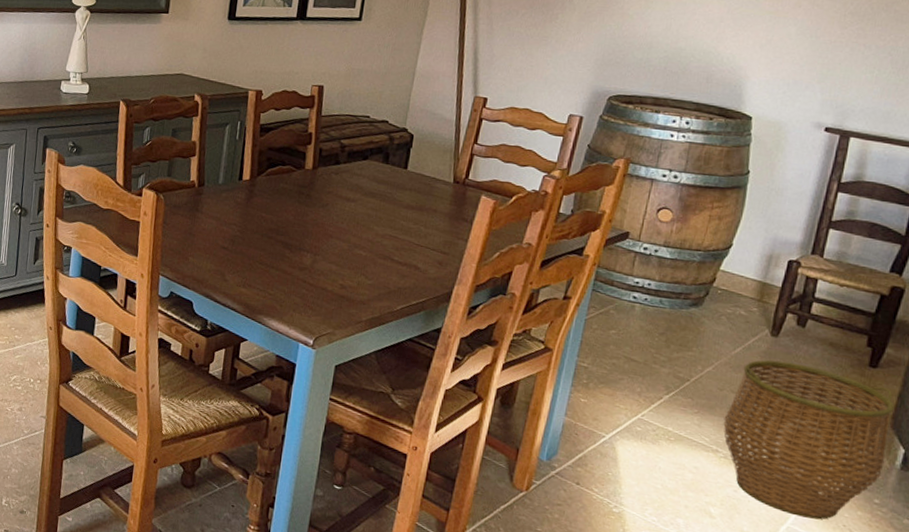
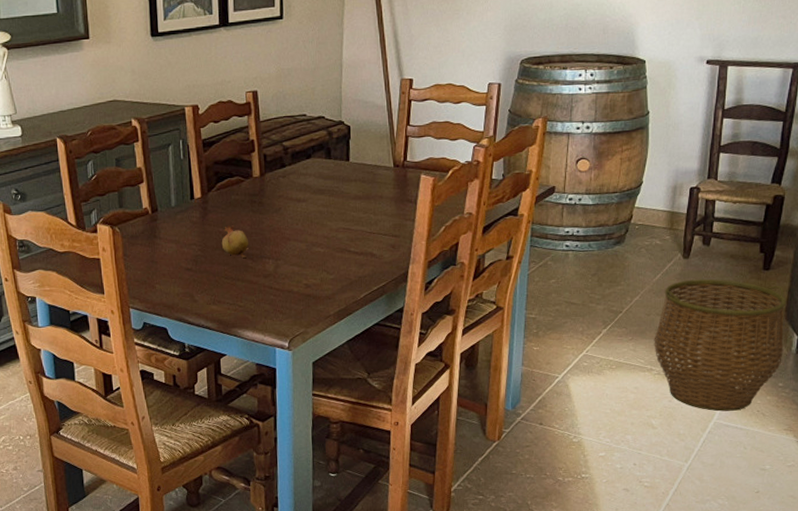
fruit: none [261,212,290,248] -> present [221,225,249,259]

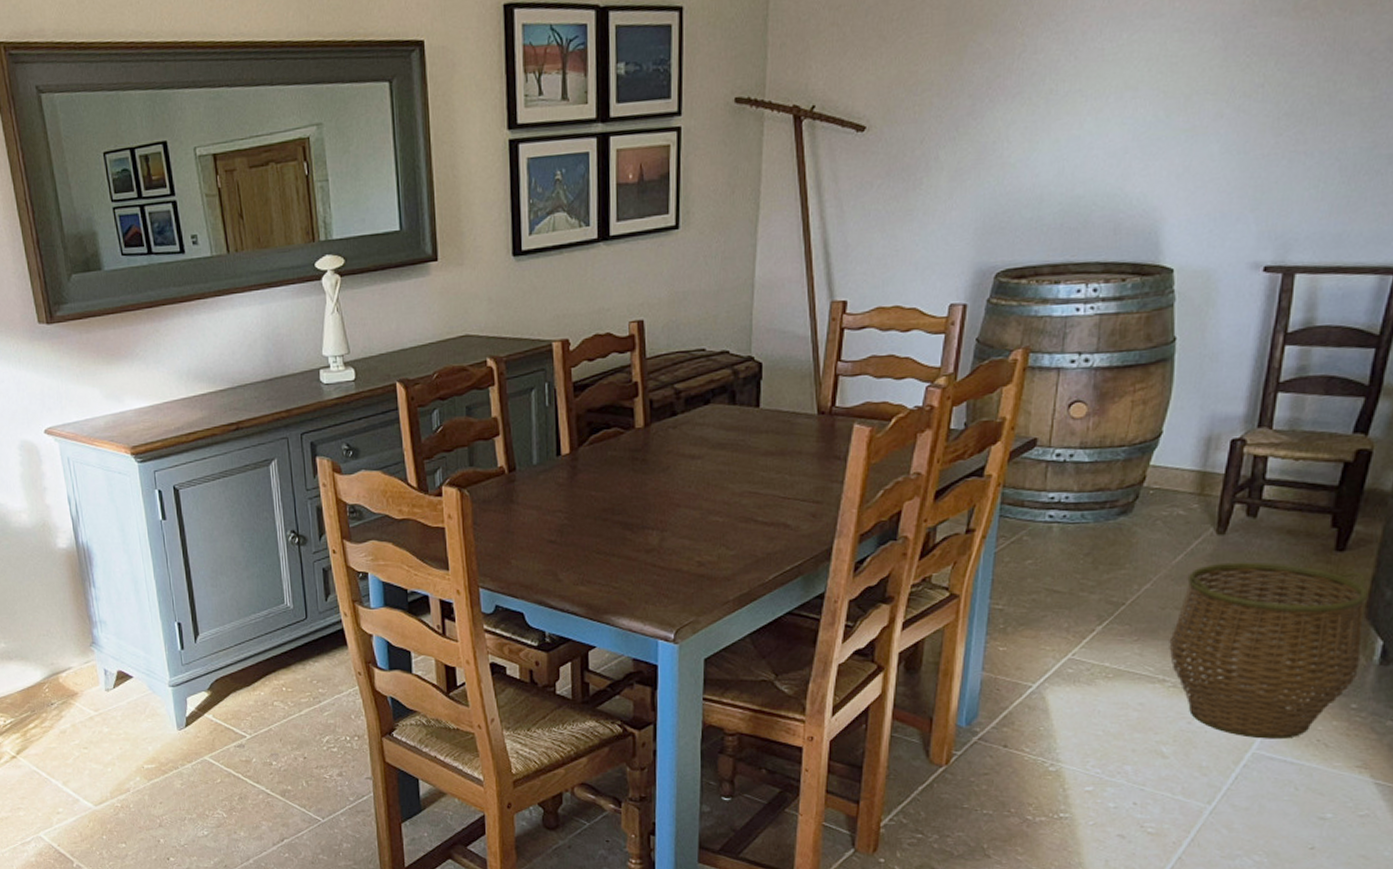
fruit: present [221,225,249,259] -> none [593,488,628,529]

